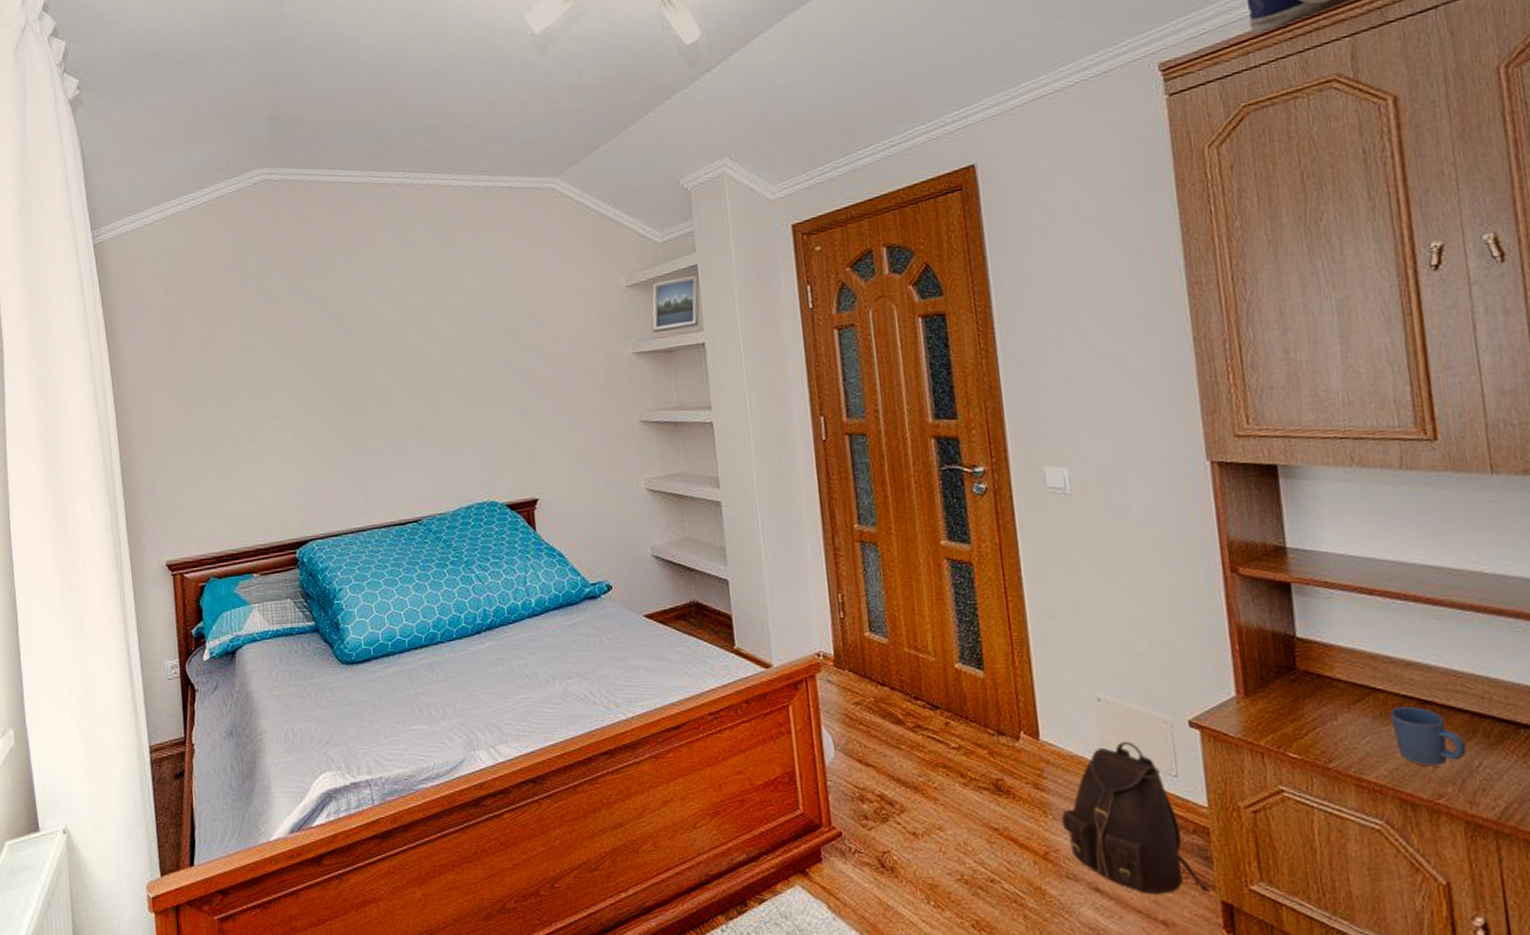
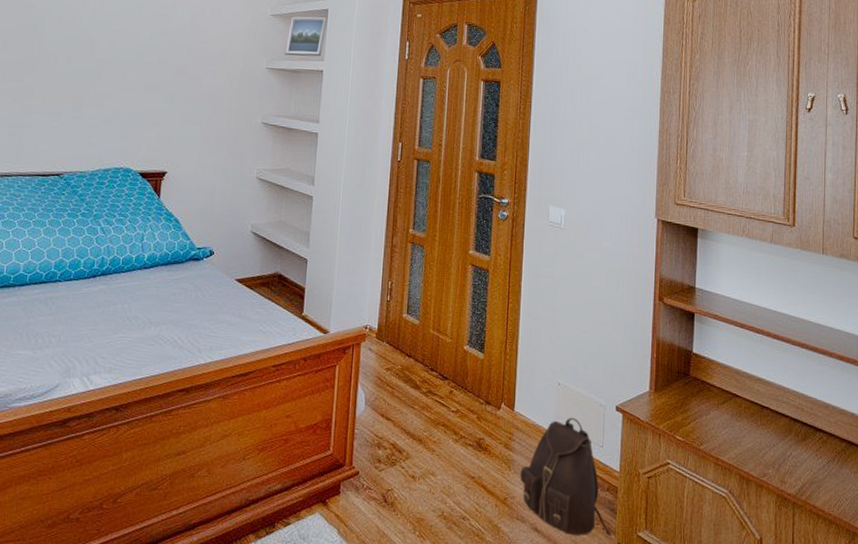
mug: present [1390,705,1467,767] -> none [742,408,784,454]

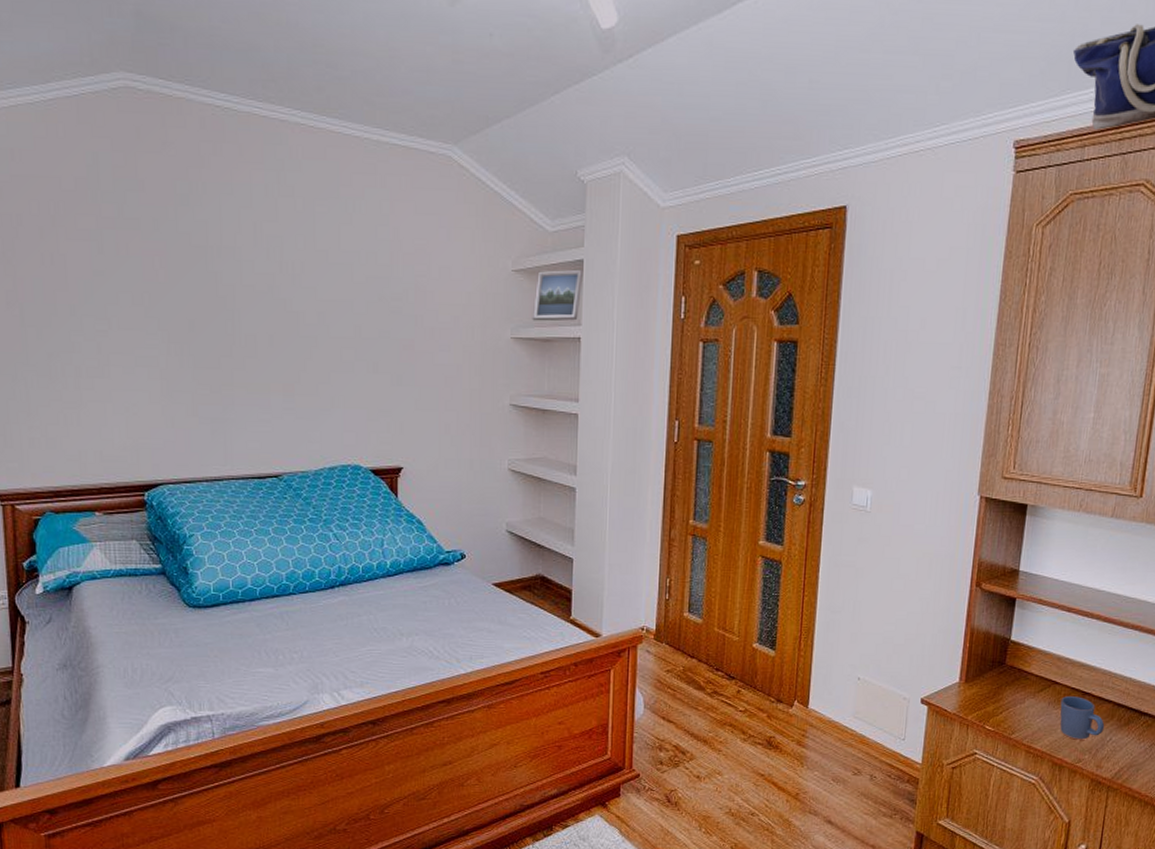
backpack: present [520,417,611,536] -> none [813,711,910,826]
mug: none [742,408,784,454] -> present [1060,695,1105,740]

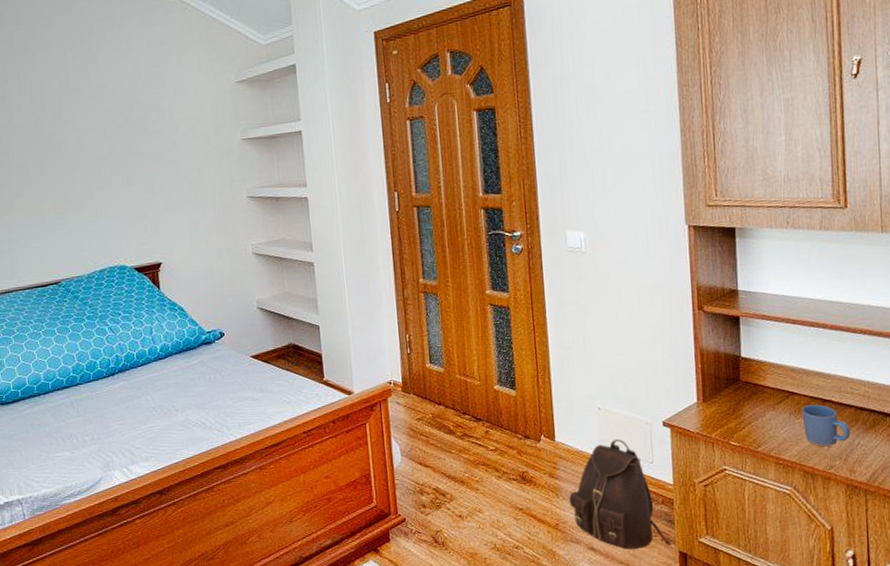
picture frame: present [532,269,584,321] -> none [257,72,297,122]
backpack: none [813,711,910,826] -> present [569,438,671,550]

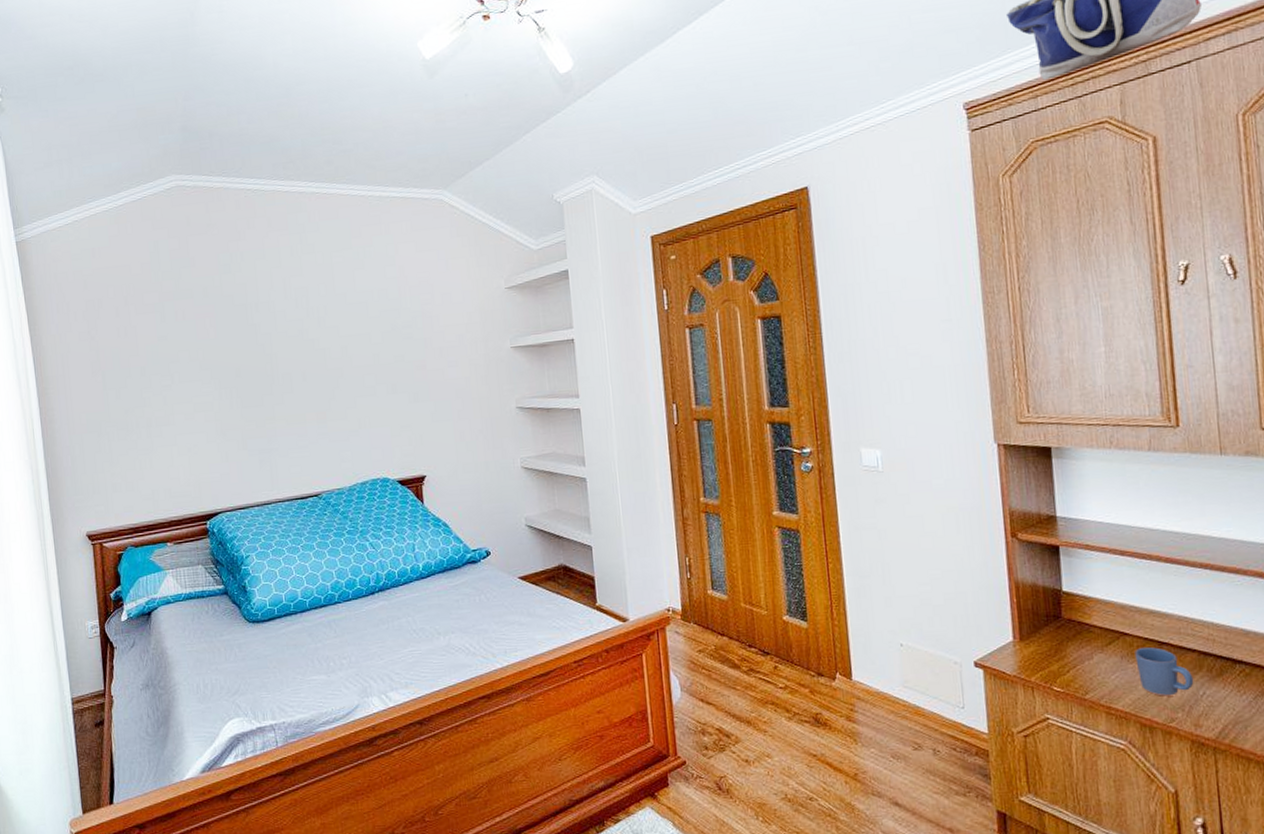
backpack: present [569,438,671,550] -> none [869,679,987,806]

